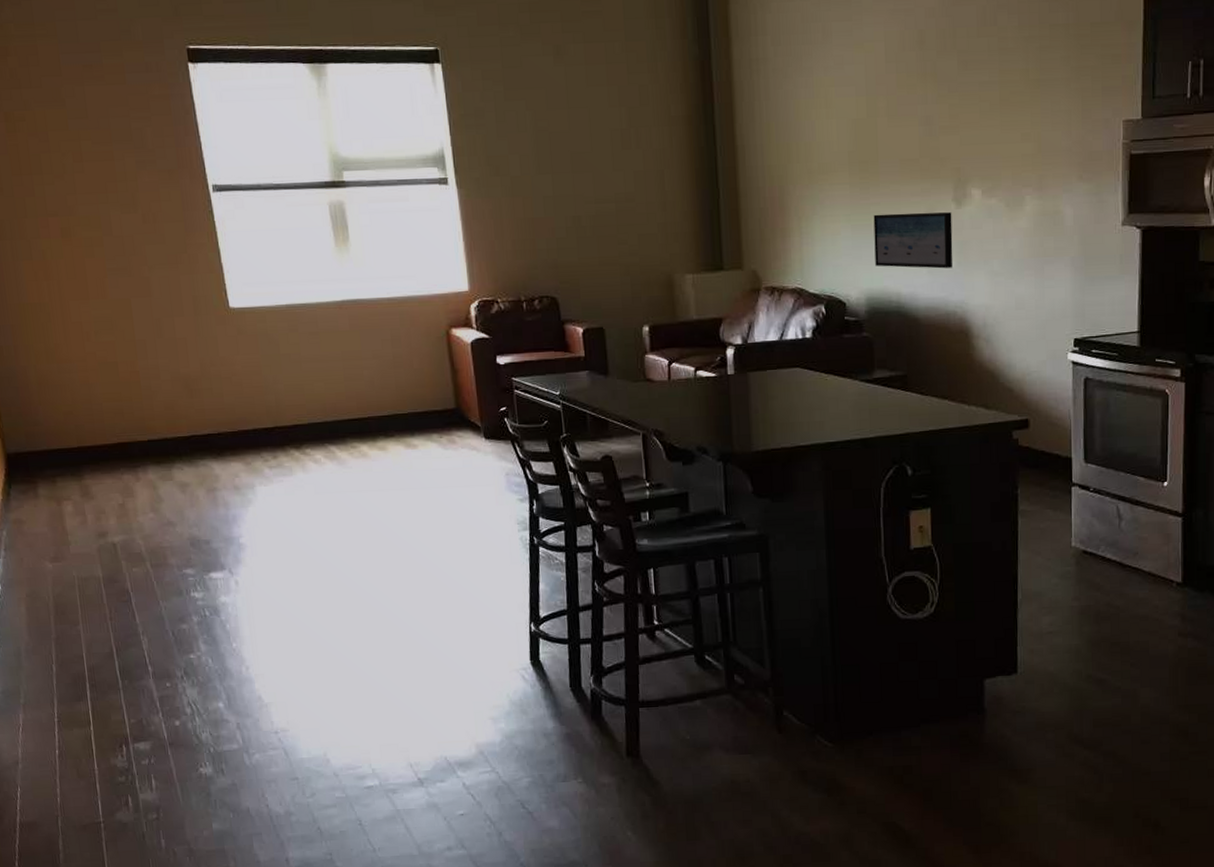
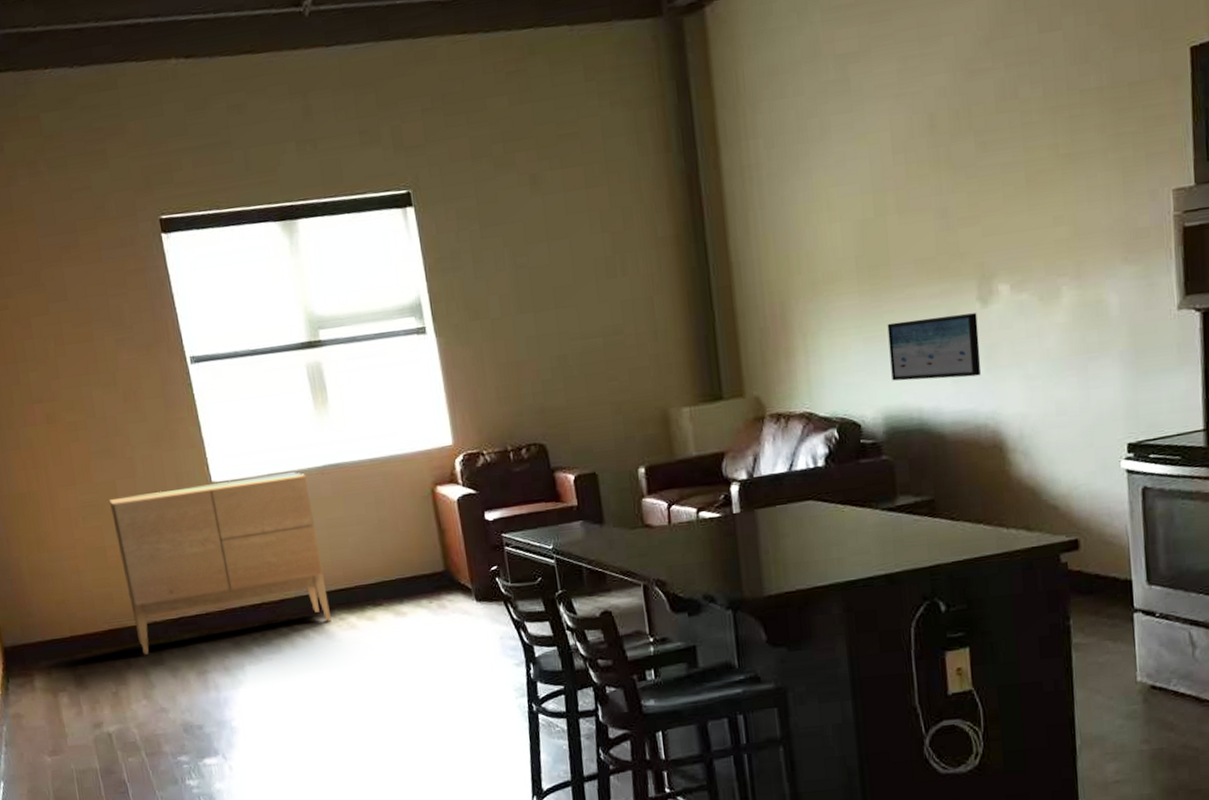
sideboard: none [123,304,343,469] -> present [108,472,331,655]

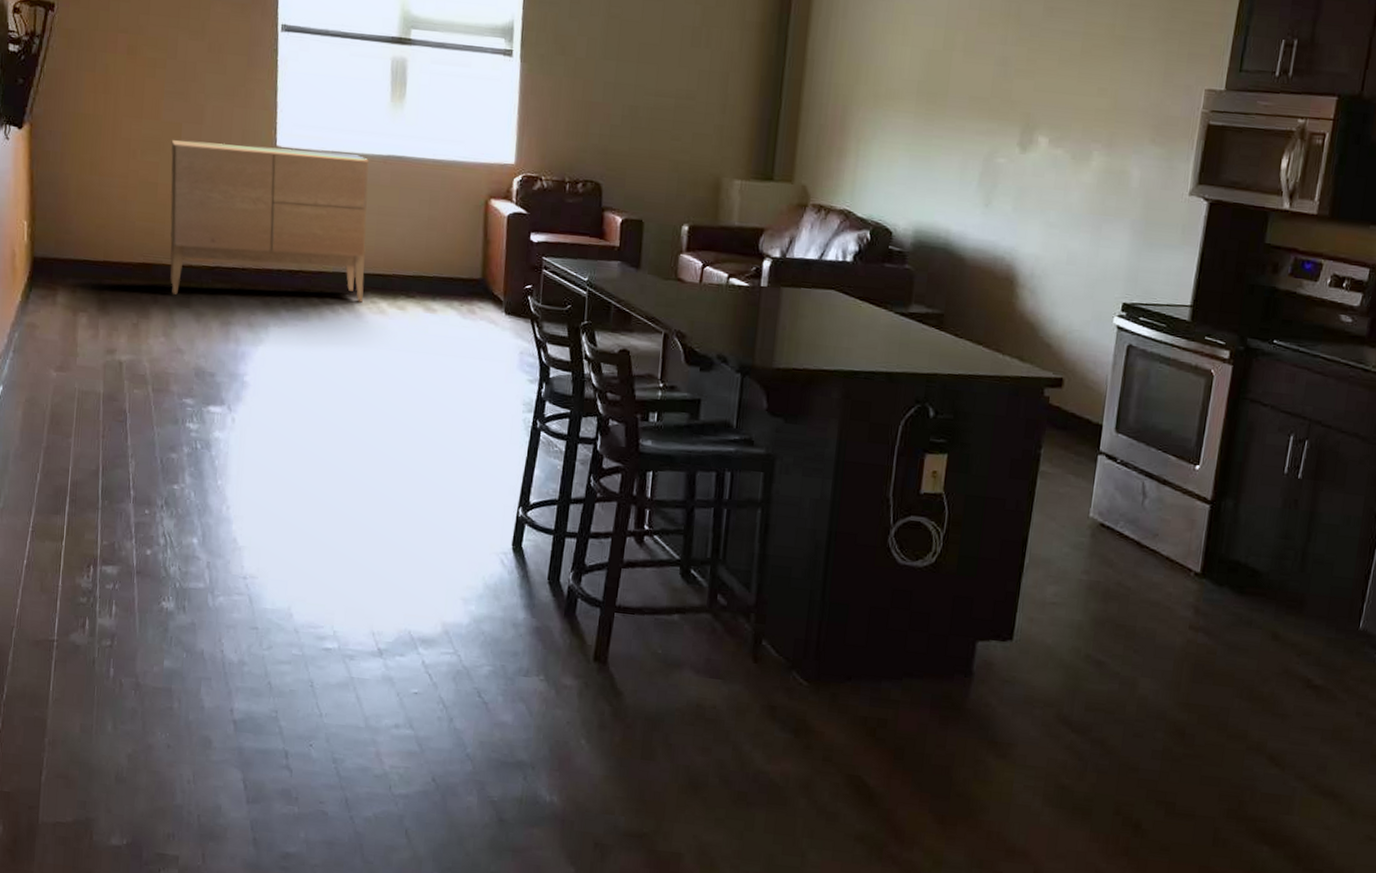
wall art: present [887,313,981,381] -> none [928,147,1015,213]

